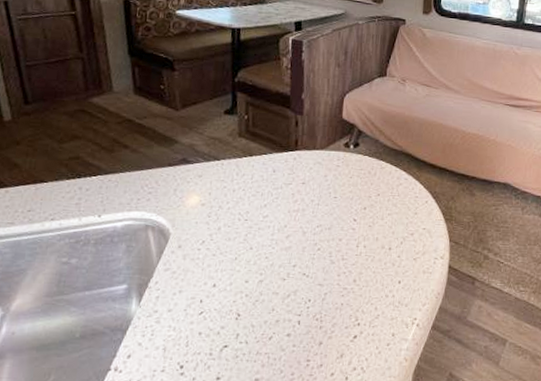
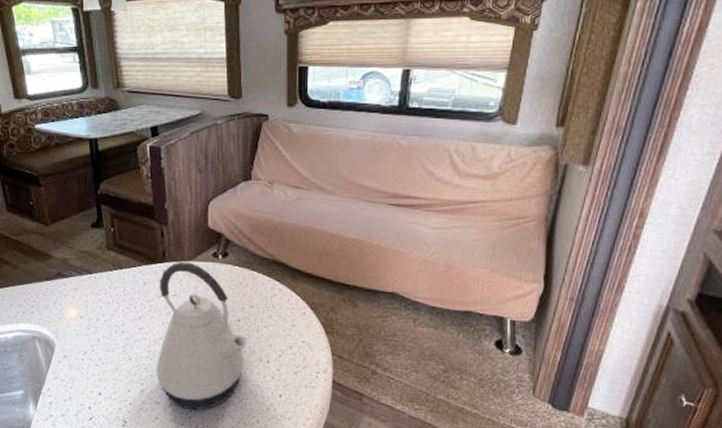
kettle: none [277,150,371,300] -> present [157,262,247,411]

